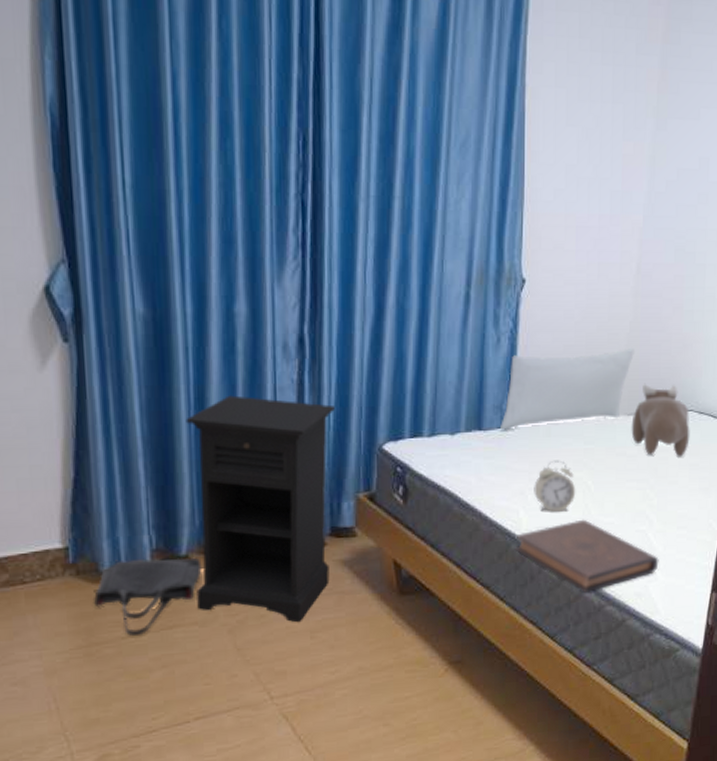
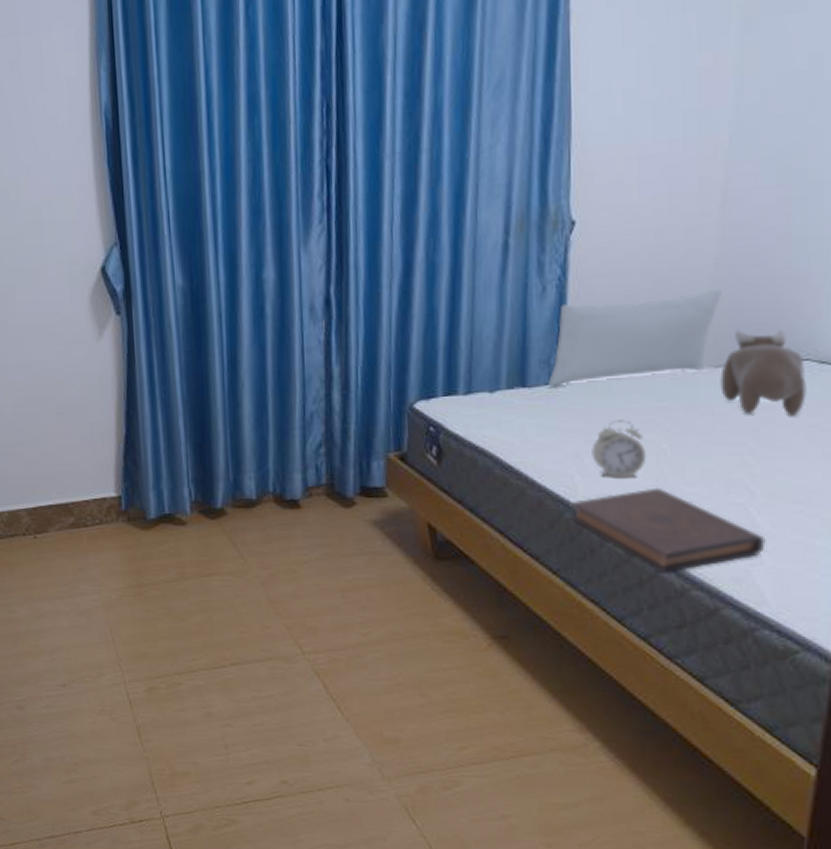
tote bag: present [93,557,202,636] -> none [141,509,236,580]
nightstand: present [186,395,335,623] -> none [220,357,363,581]

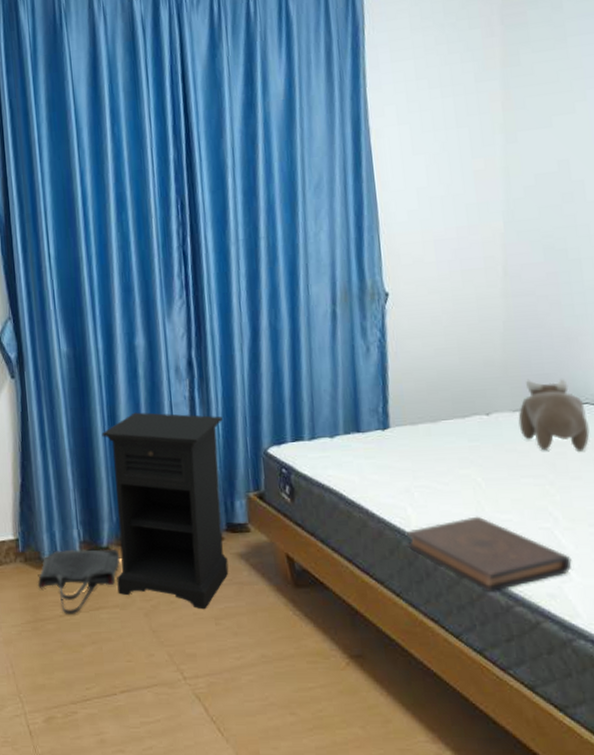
tote bag: none [141,509,236,580] -> present [37,548,121,614]
nightstand: none [220,357,363,581] -> present [101,412,229,610]
pillow: present [547,289,722,388] -> none [377,346,512,433]
alarm clock: present [592,419,647,478] -> none [419,458,466,509]

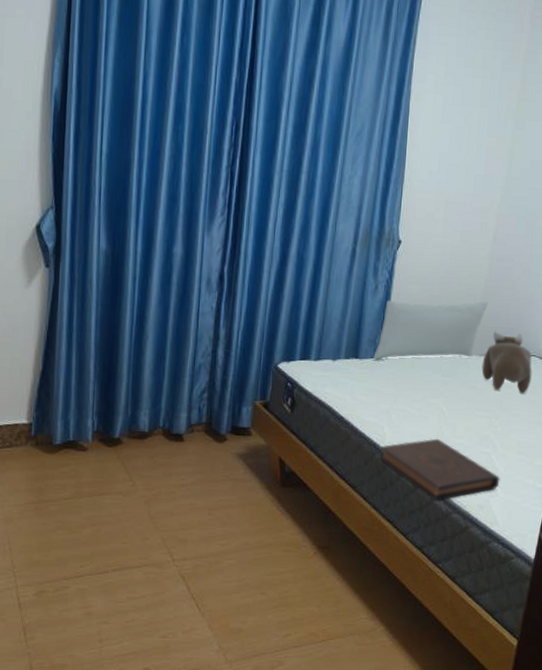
tote bag: present [37,548,121,614] -> none [45,436,130,498]
nightstand: present [101,412,229,610] -> none [123,316,243,501]
pillow: none [377,346,512,433] -> present [372,300,488,361]

